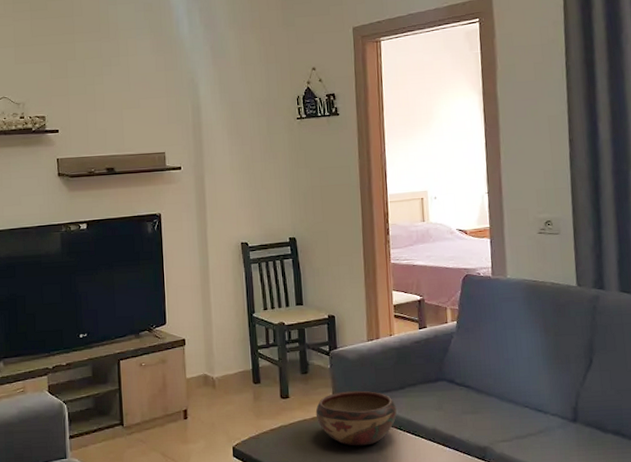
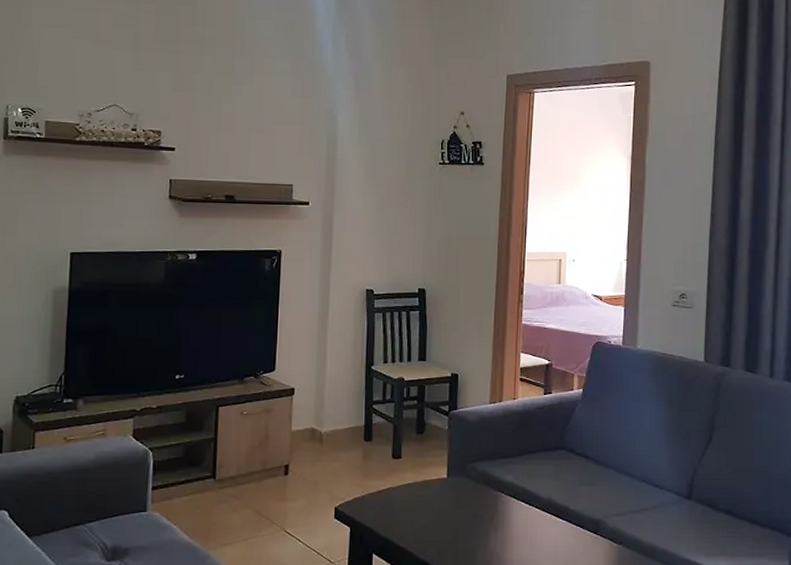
decorative bowl: present [315,390,397,446] -> none [427,455,513,513]

